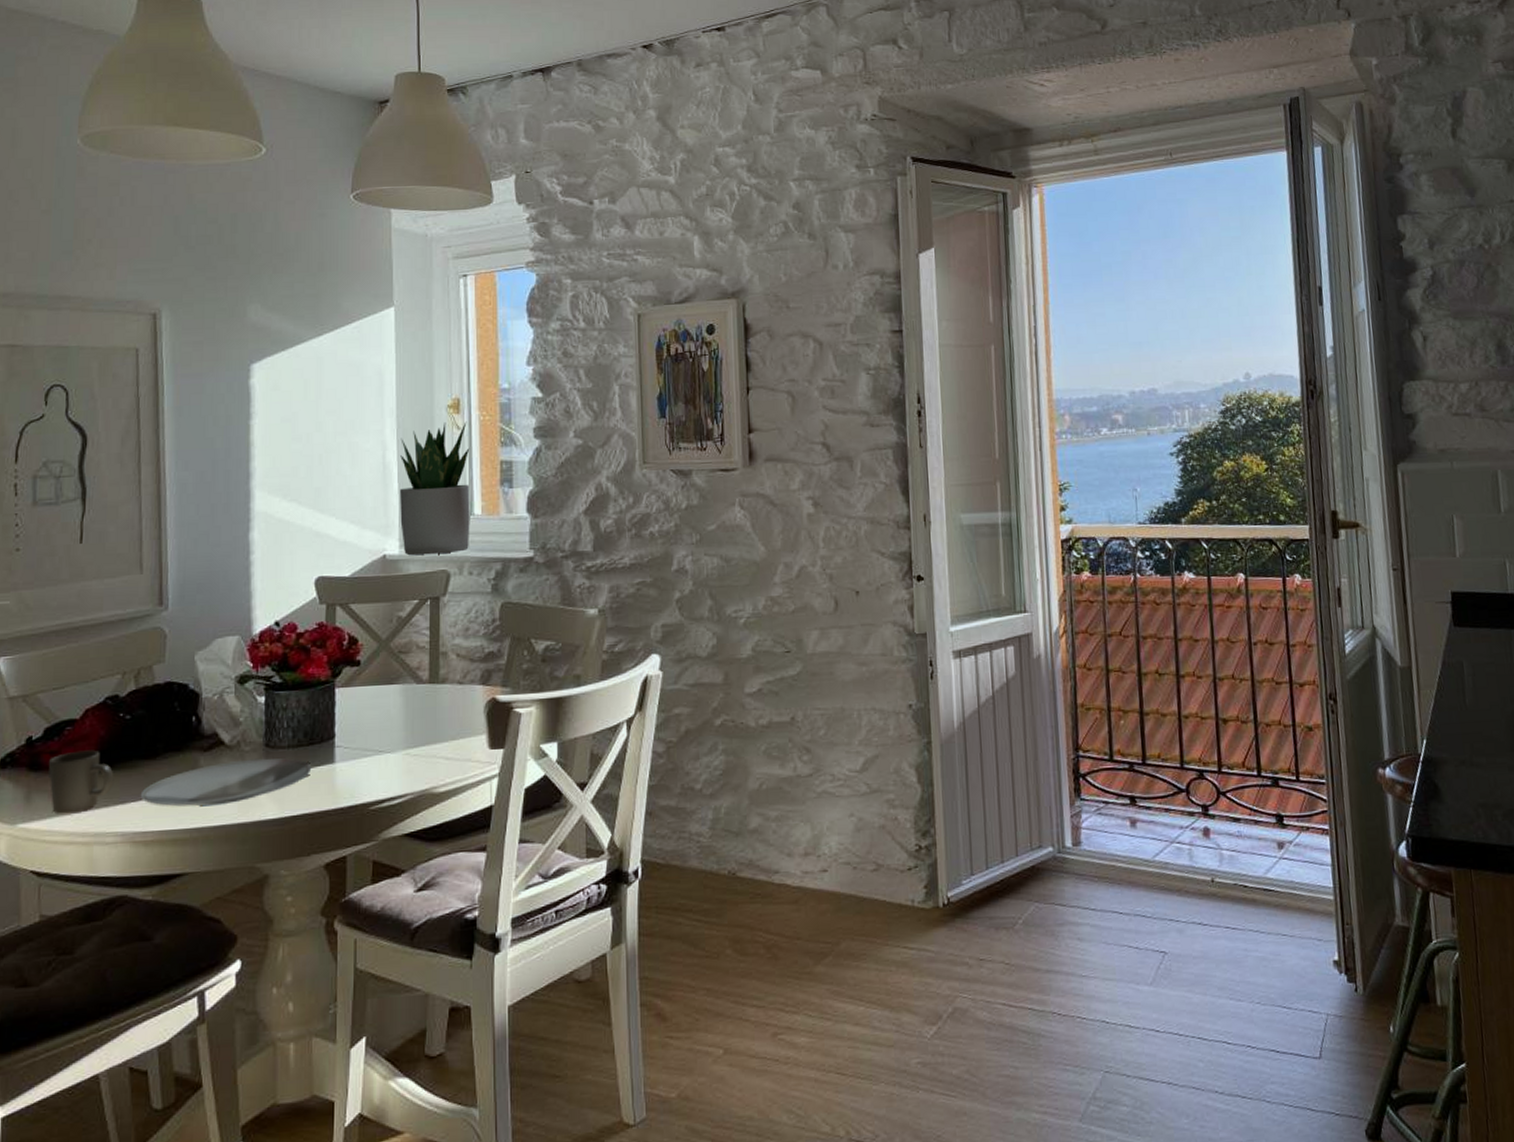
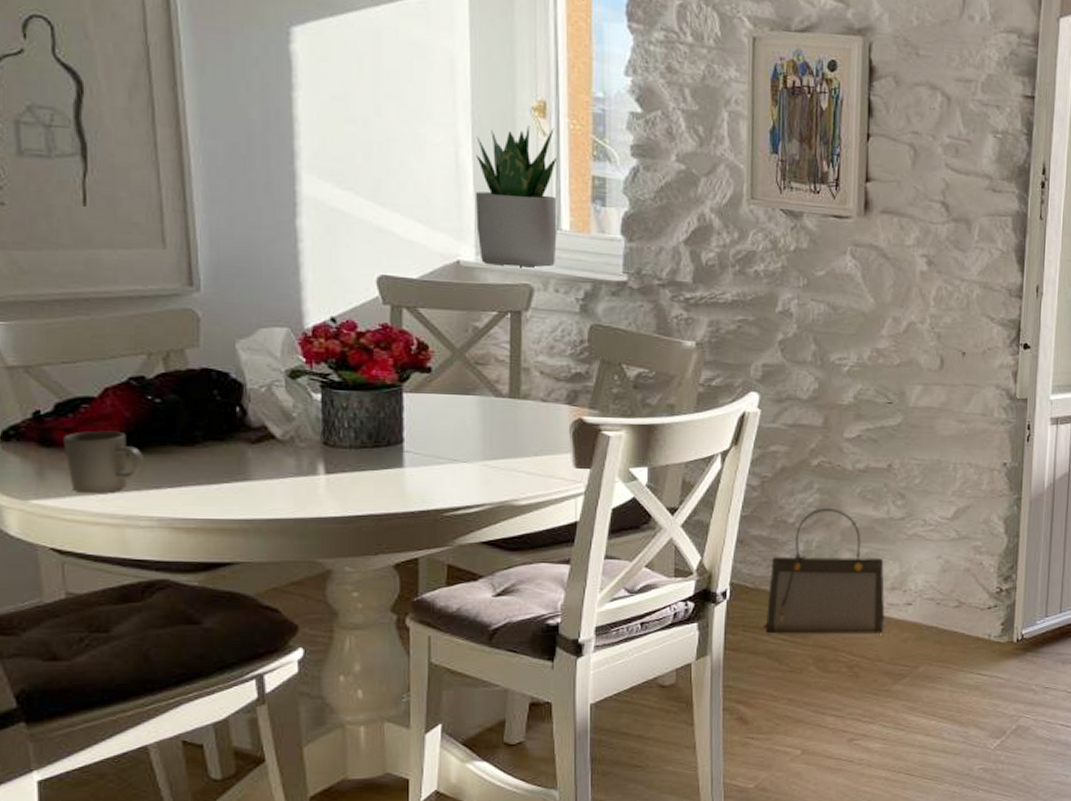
plate: present [140,758,312,808] -> none [178,456,378,499]
handbag: none [679,769,801,915] -> present [766,507,885,634]

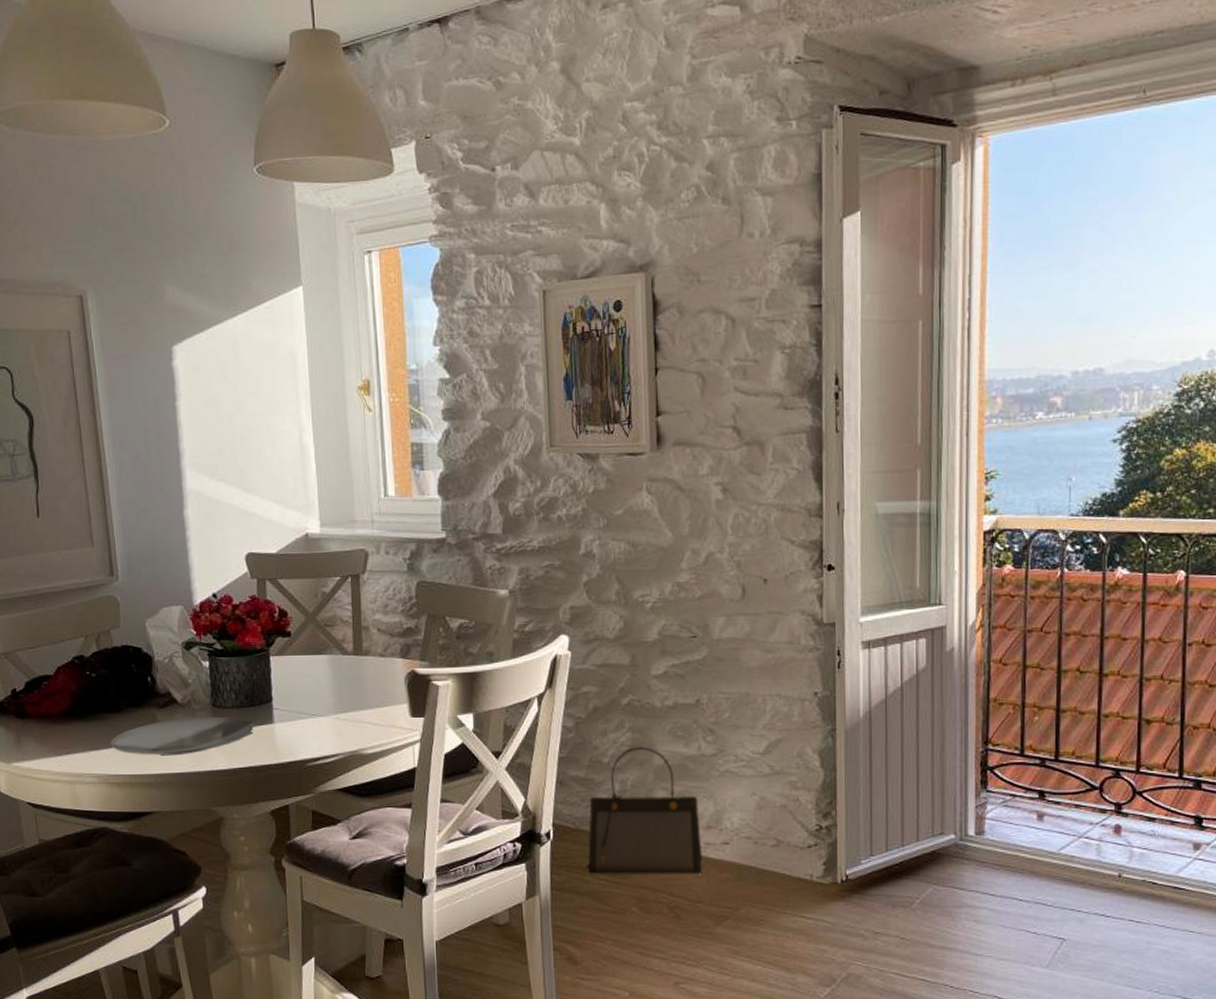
mug: present [62,430,145,494] -> none [31,702,88,756]
plate: none [178,456,378,499] -> present [110,716,254,756]
planter: present [475,125,558,268] -> none [315,403,385,535]

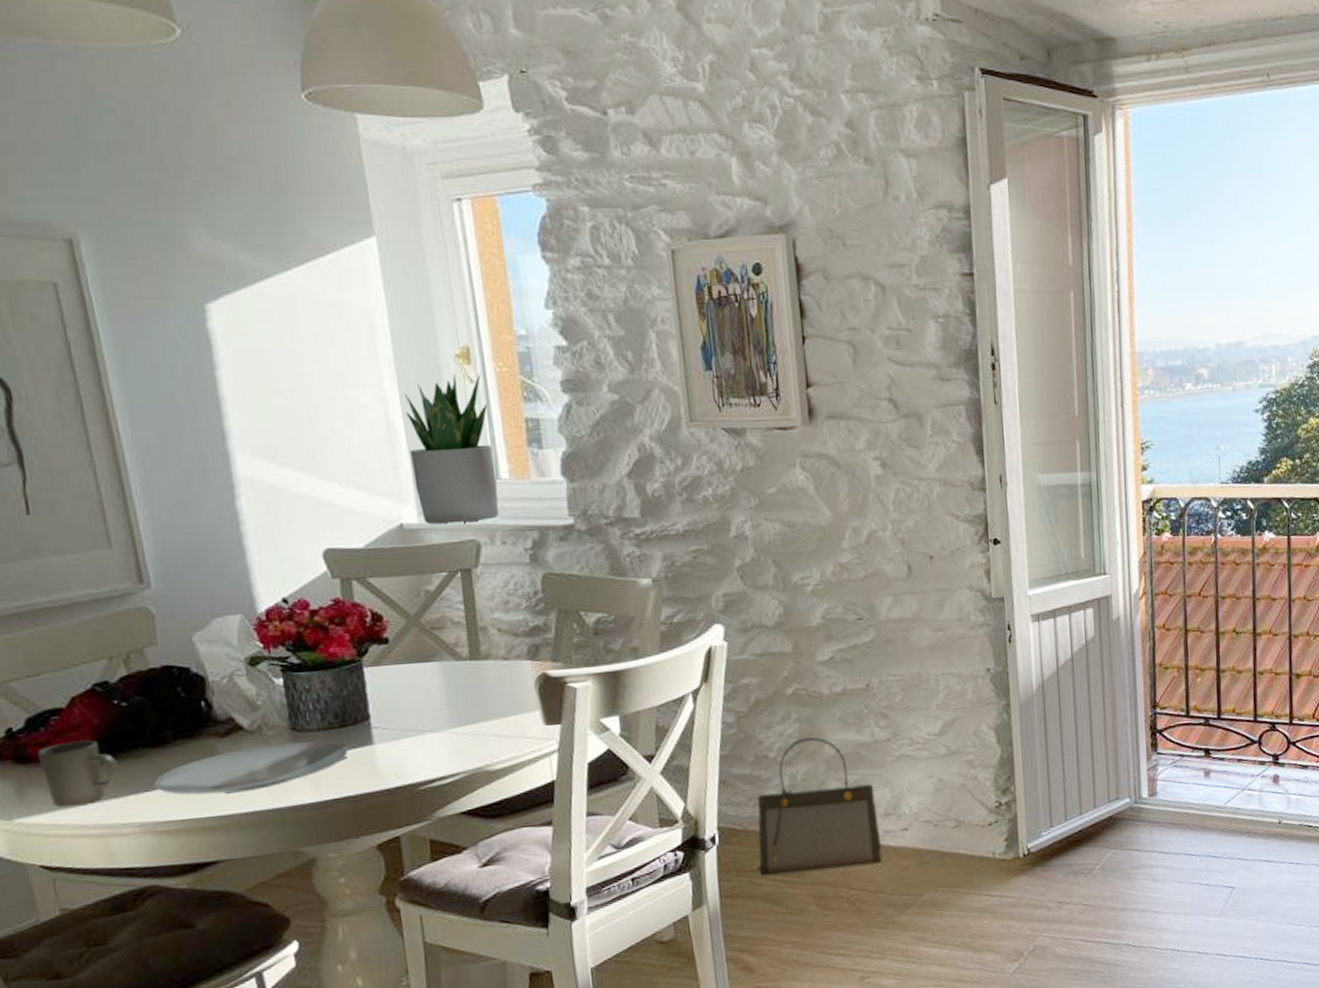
mug: none [31,702,88,756] -> present [37,739,121,808]
planter: none [315,403,385,535] -> present [403,373,499,525]

